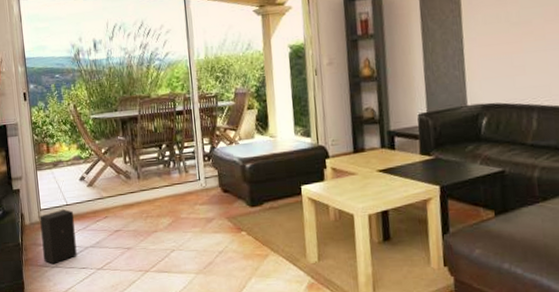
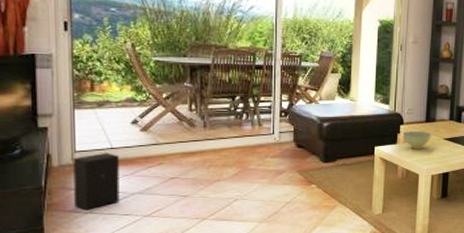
bowl: none [330,164,362,186] -> present [403,131,431,149]

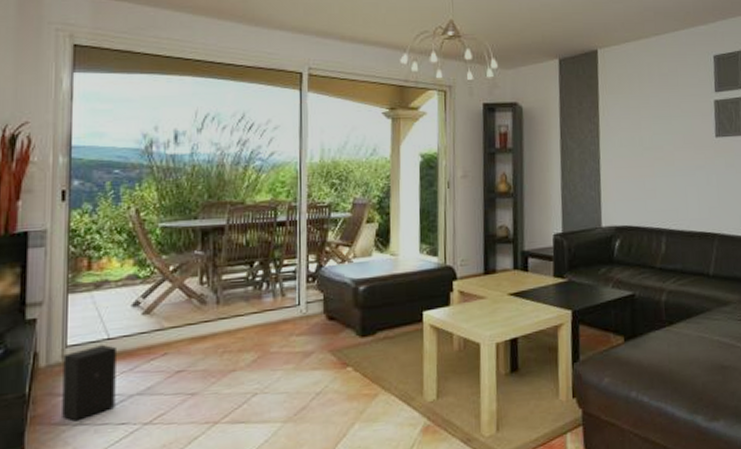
bowl: present [403,131,431,149] -> none [457,286,492,311]

